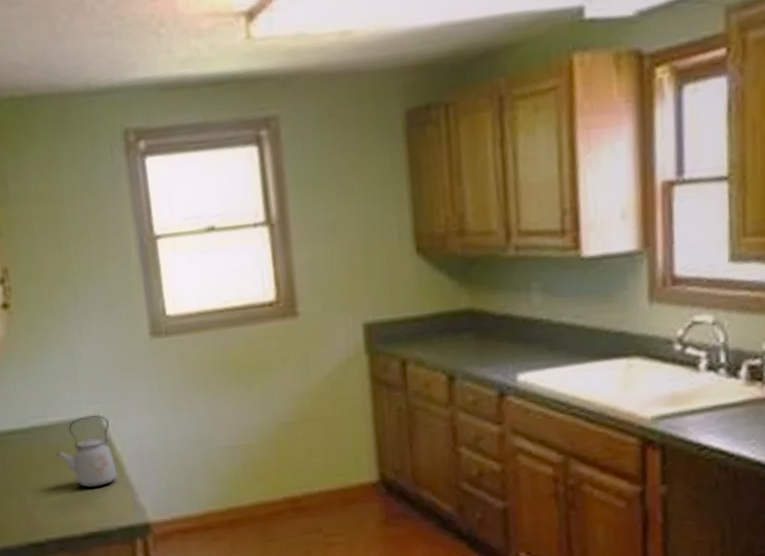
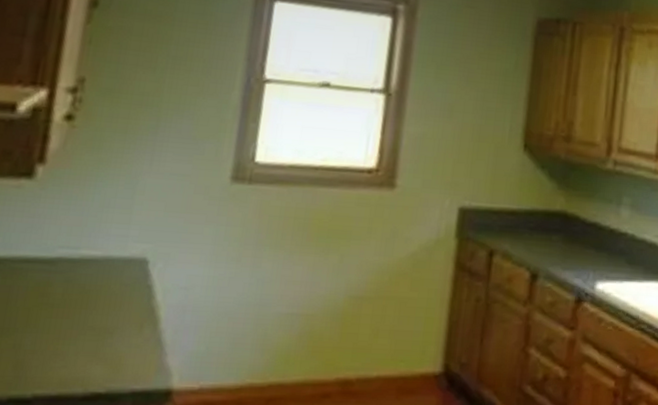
kettle: present [56,414,117,488] -> none [78,255,156,339]

